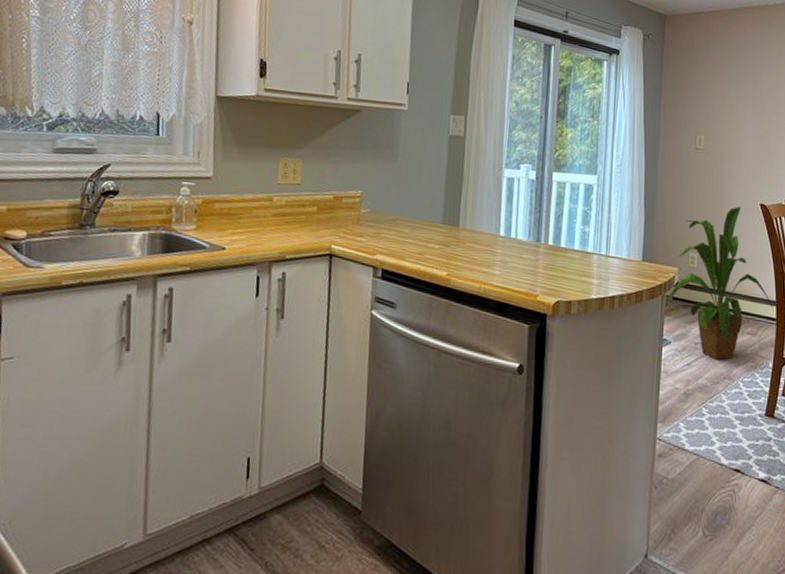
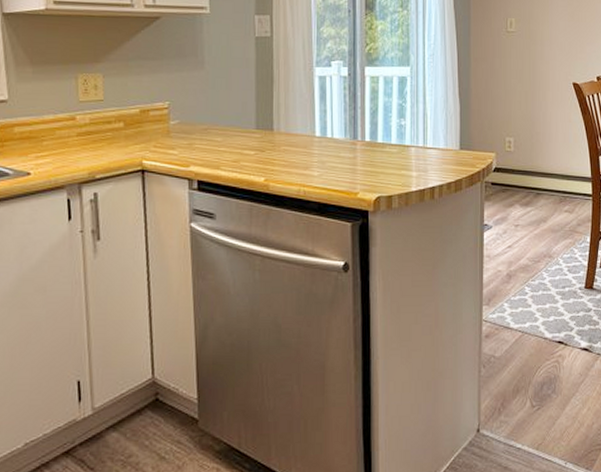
house plant: present [663,207,773,360] -> none [483,87,589,239]

